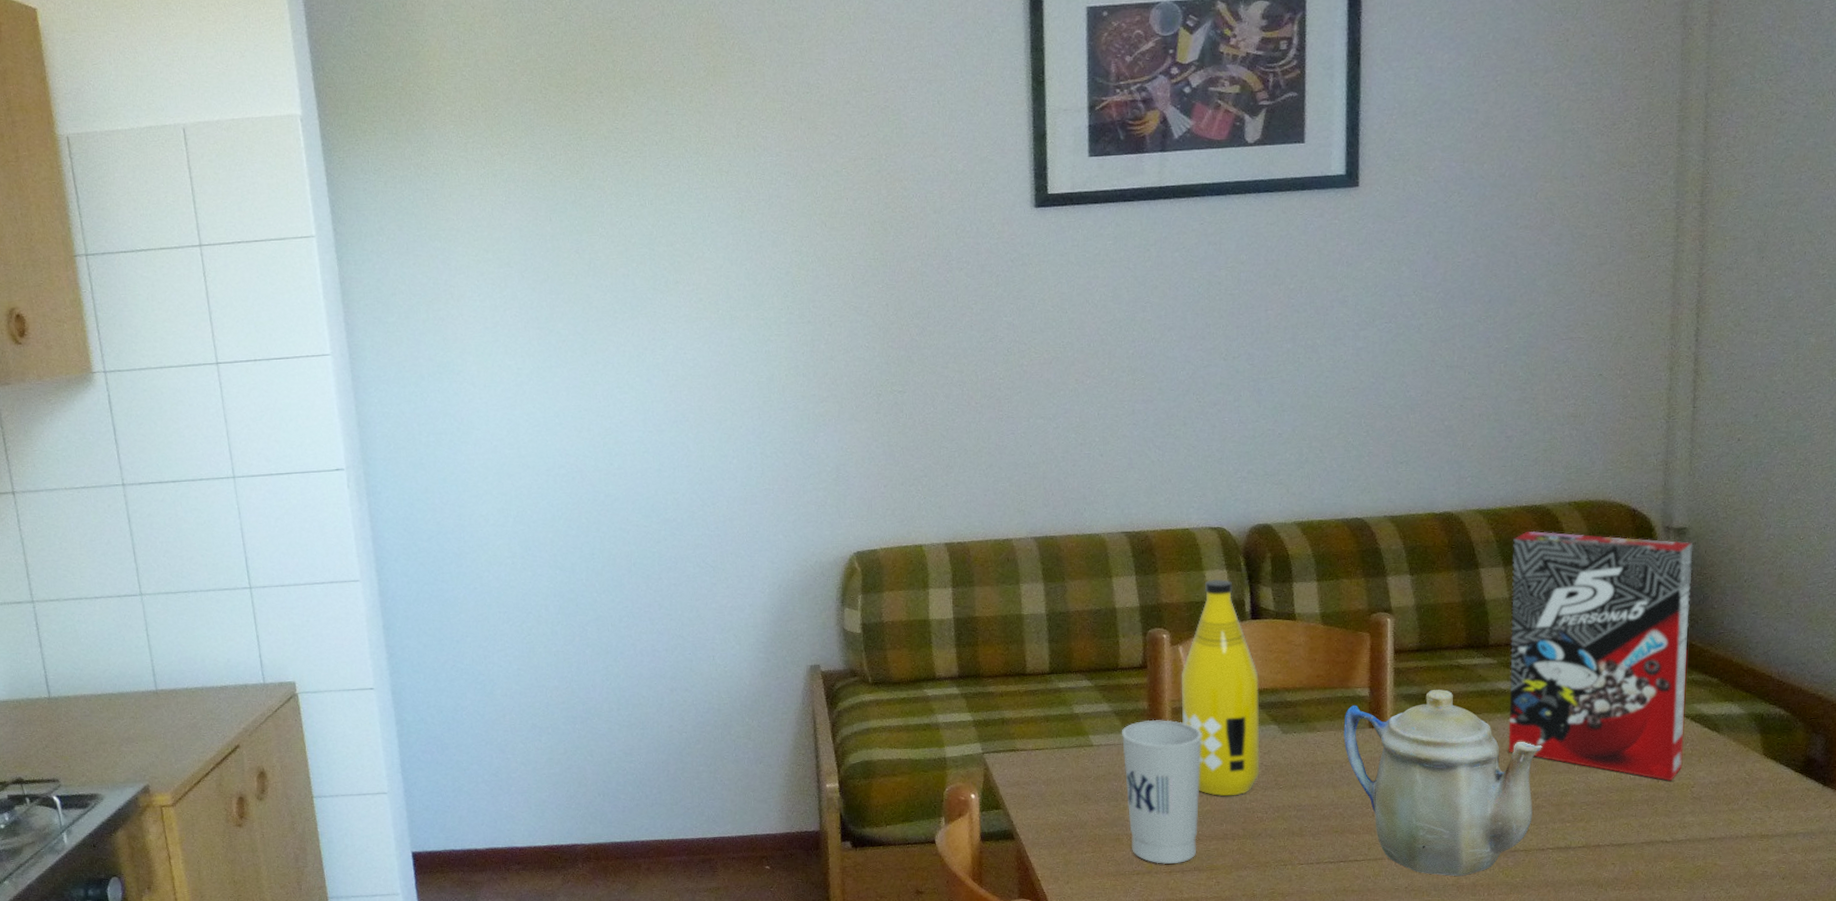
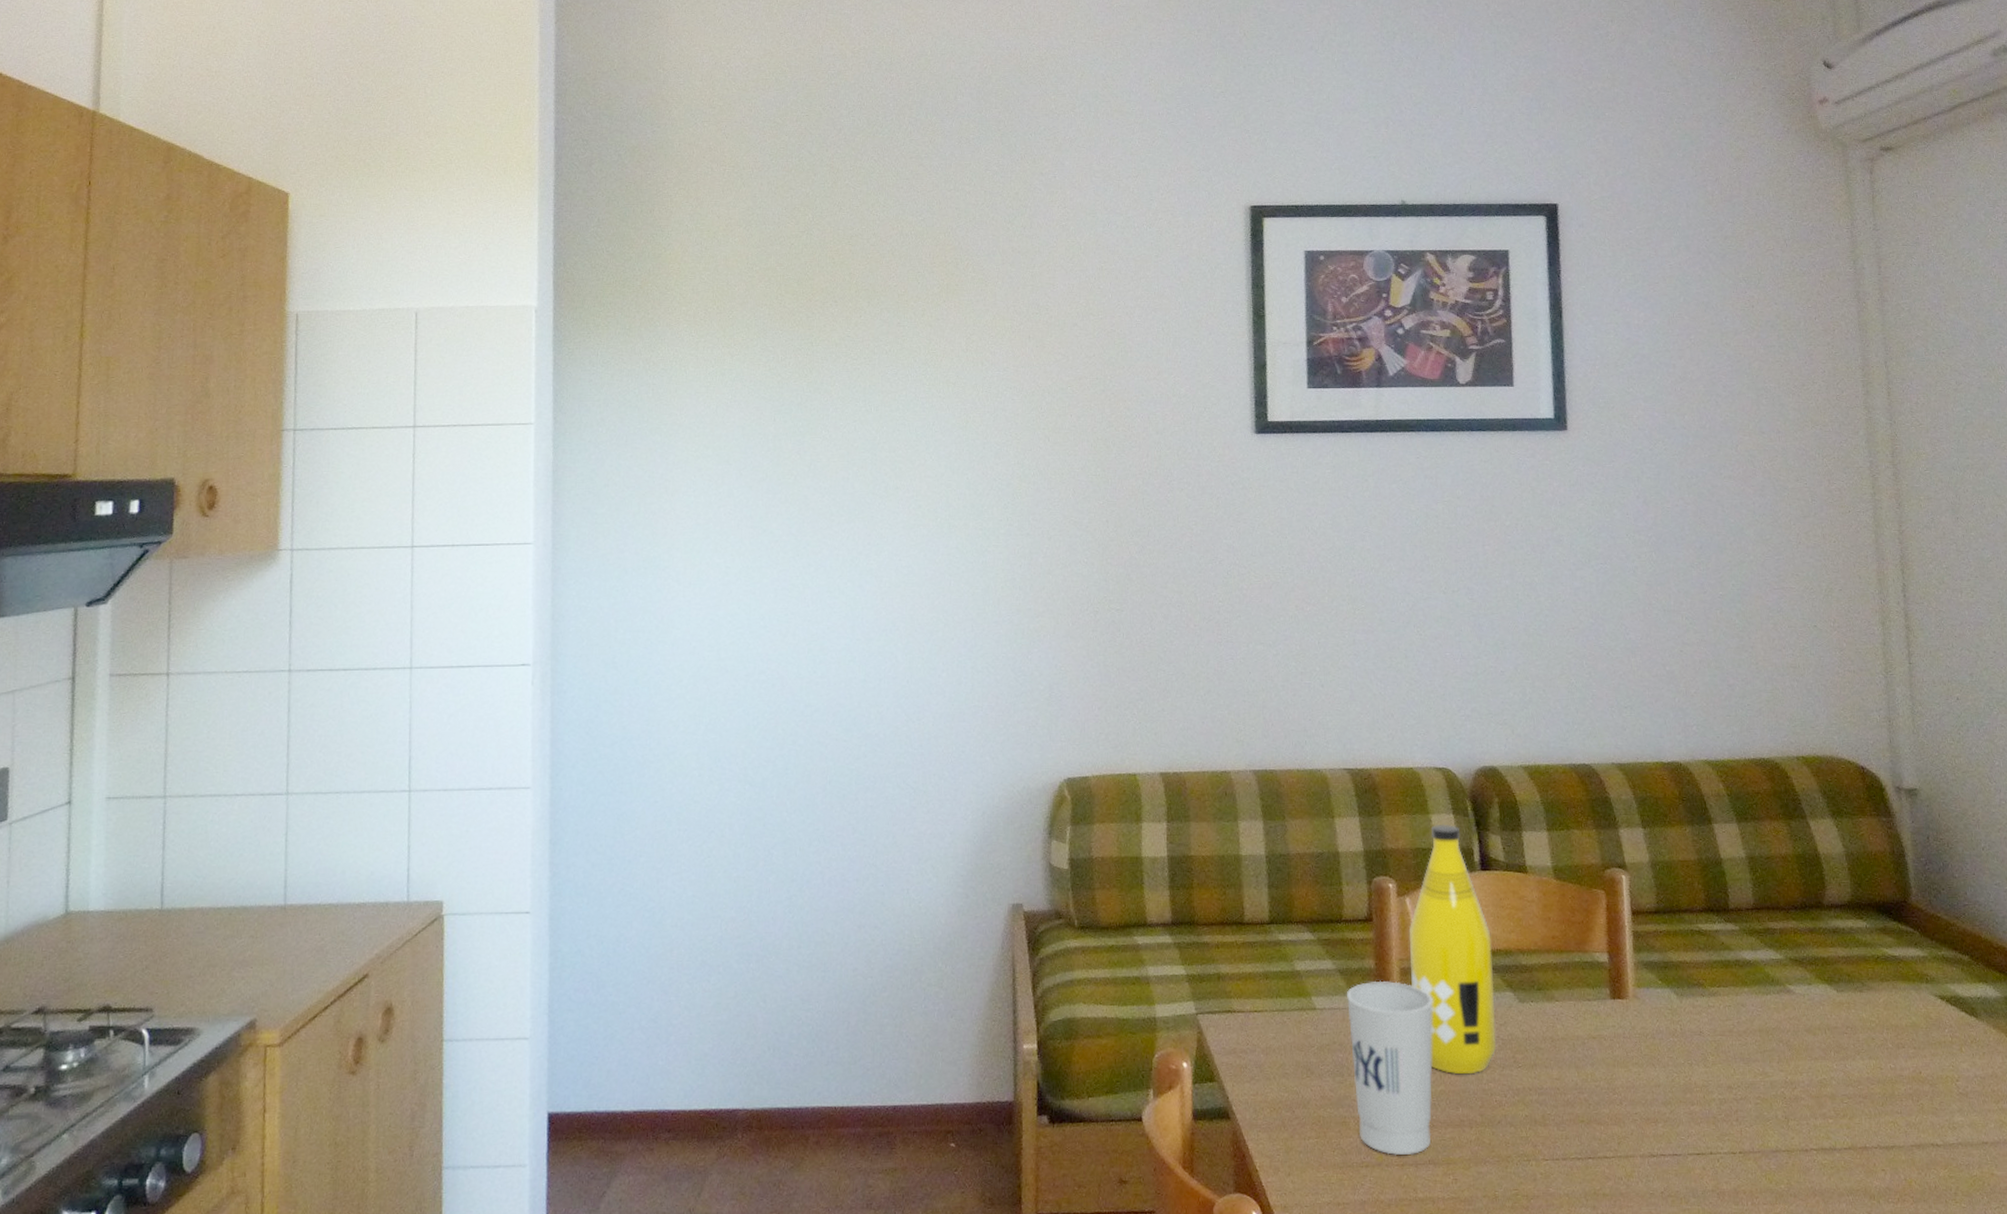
teapot: present [1343,689,1542,877] -> none [1583,958,1795,1181]
cereal box: present [1508,531,1694,782] -> none [1744,785,1944,1074]

